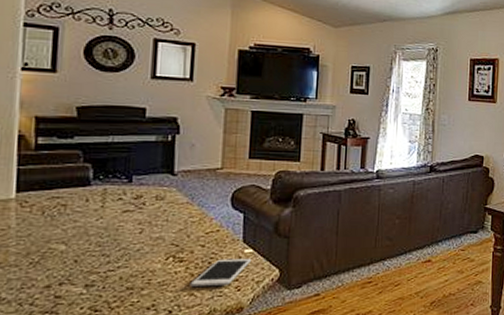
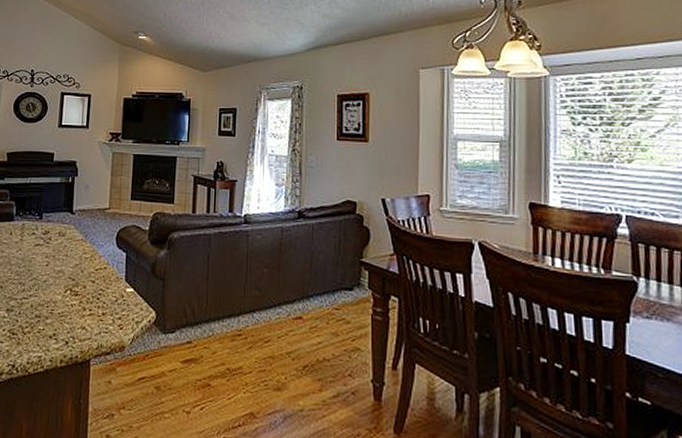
cell phone: present [190,258,252,286] -> none [82,296,133,322]

